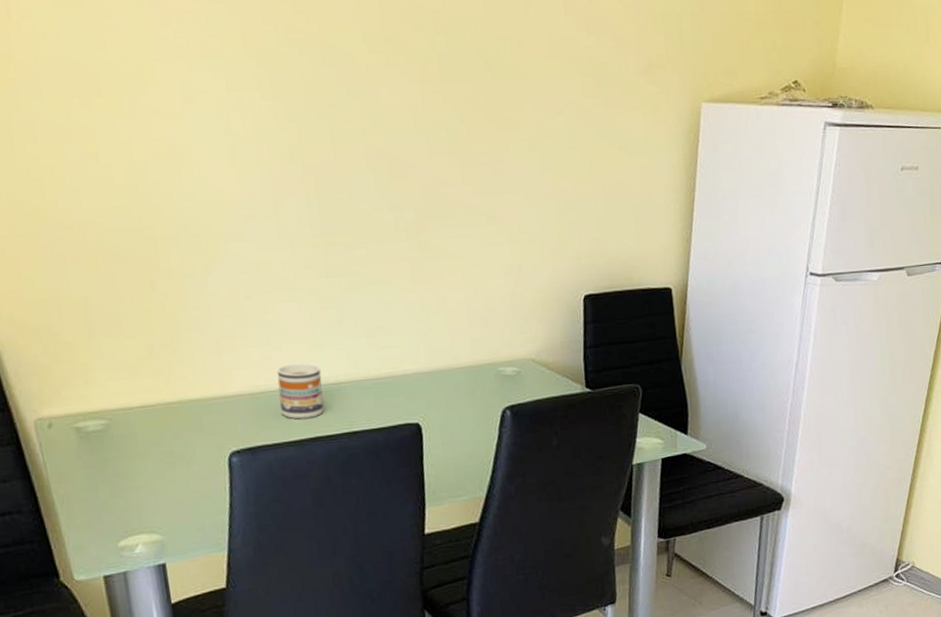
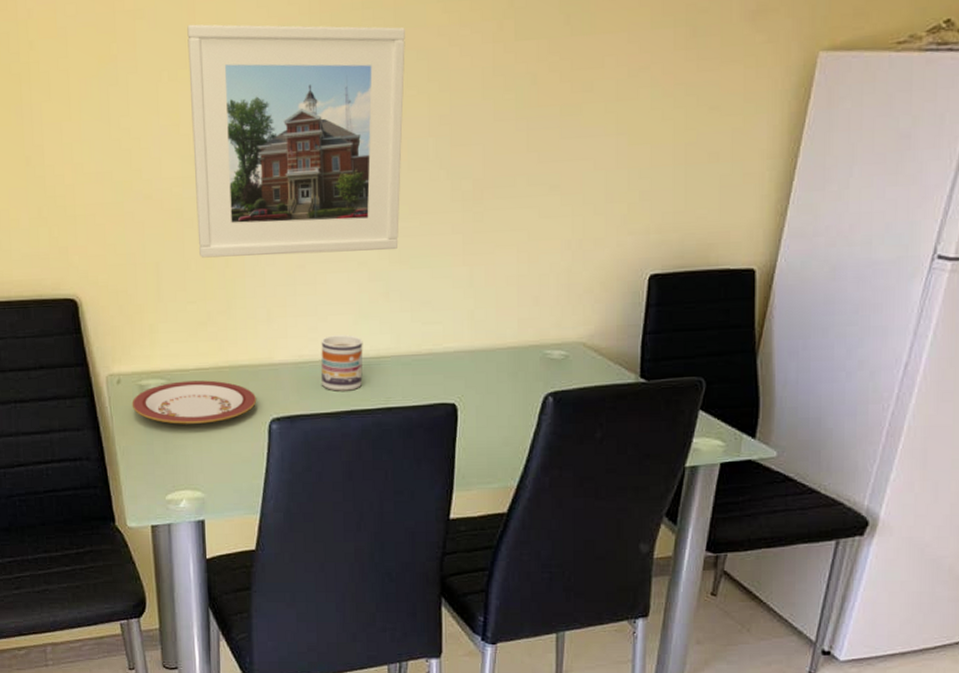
plate: none [68,417,213,466] -> present [132,380,257,424]
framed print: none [97,51,347,291] -> present [187,24,405,258]

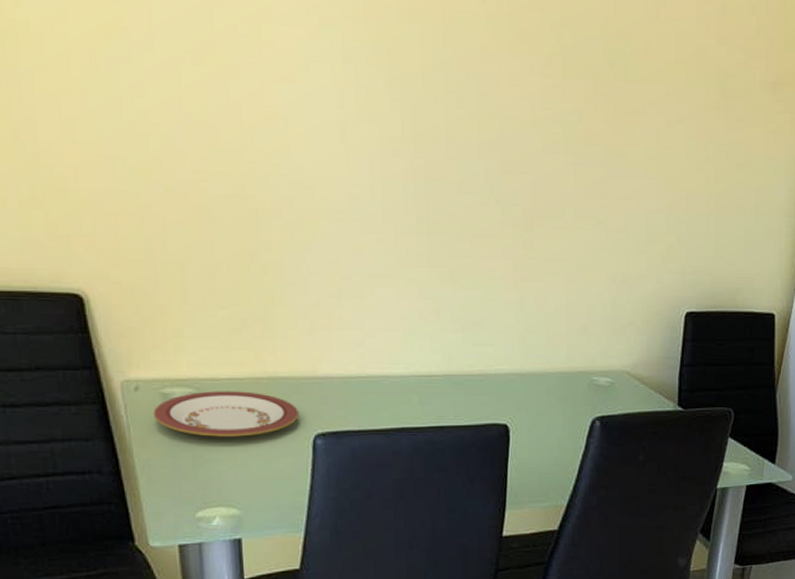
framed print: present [187,24,405,258] -> none [214,8,455,270]
mug: present [321,335,363,391] -> none [369,351,414,408]

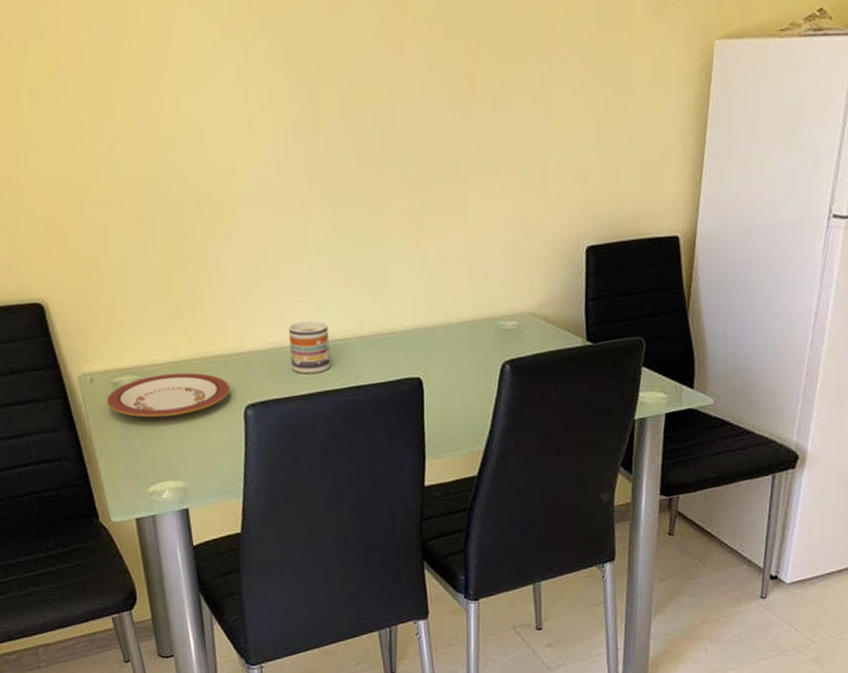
mug: none [369,351,414,408] -> present [288,320,331,374]

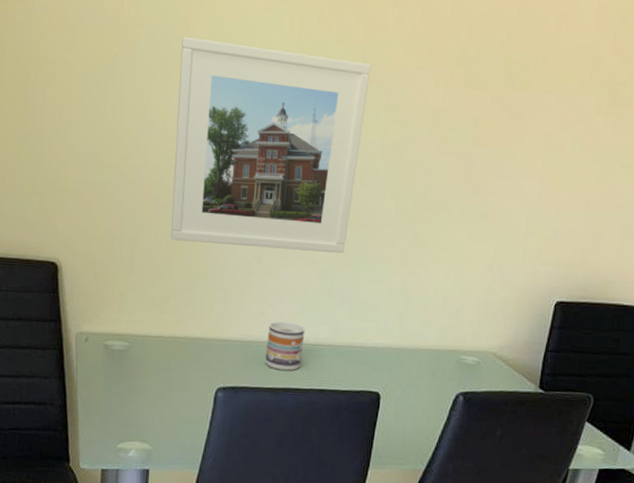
plate: present [106,372,231,418] -> none [96,345,207,385]
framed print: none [132,30,354,256] -> present [170,36,371,254]

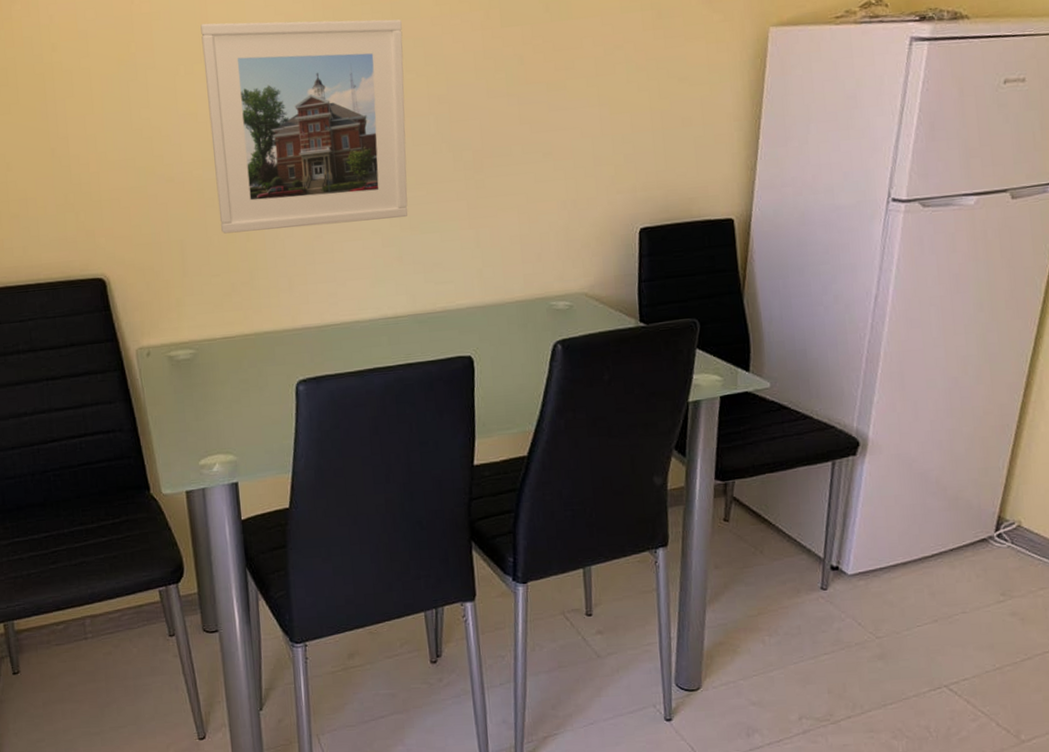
mug: present [265,321,305,371] -> none [341,297,383,351]

